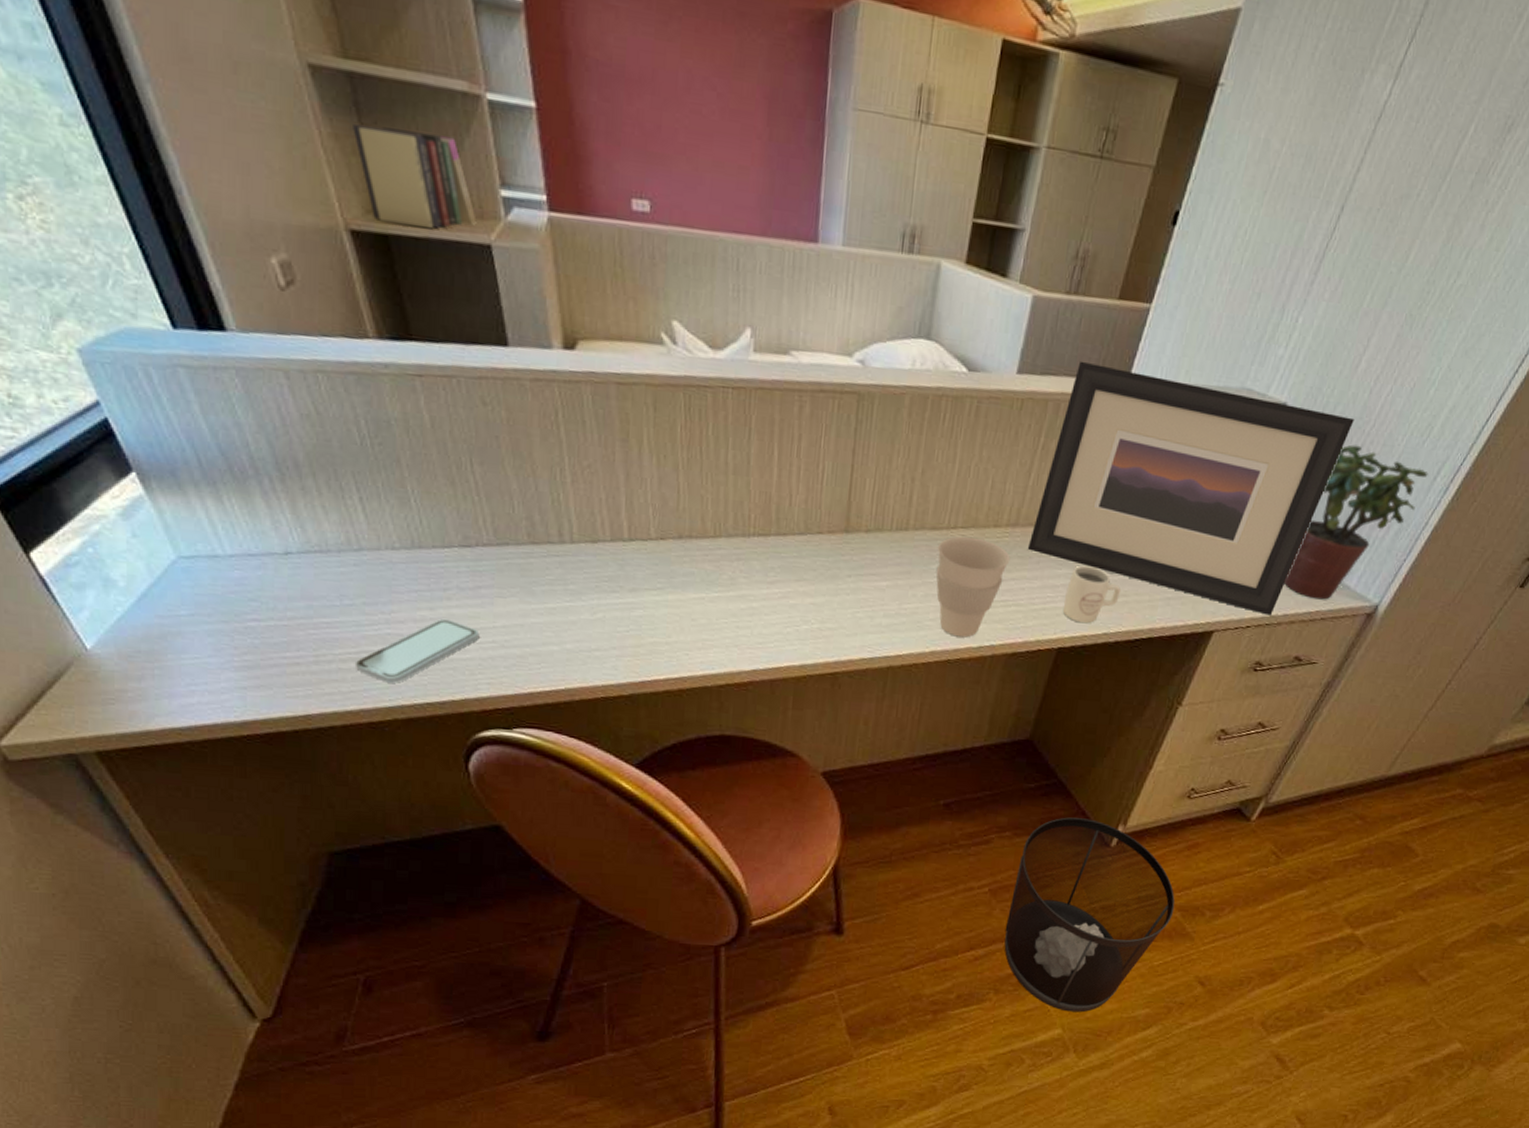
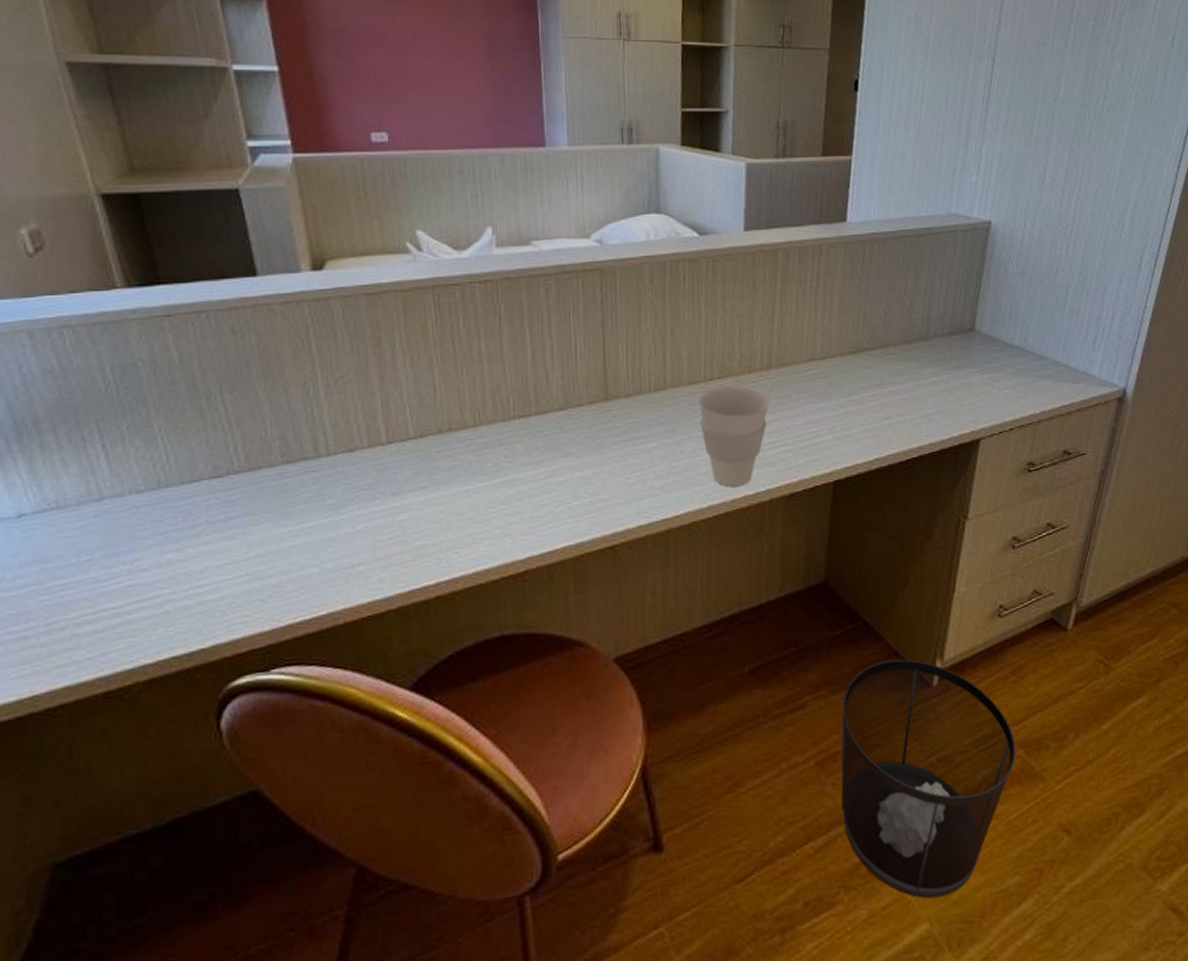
books: present [353,123,477,229] -> none [106,104,225,183]
smartphone: present [354,618,480,683] -> none [91,558,232,641]
picture frame: present [1027,360,1354,616] -> none [784,212,1054,415]
mug: present [1062,565,1122,624] -> none [830,395,883,453]
potted plant: present [1284,444,1428,600] -> none [1033,248,1133,392]

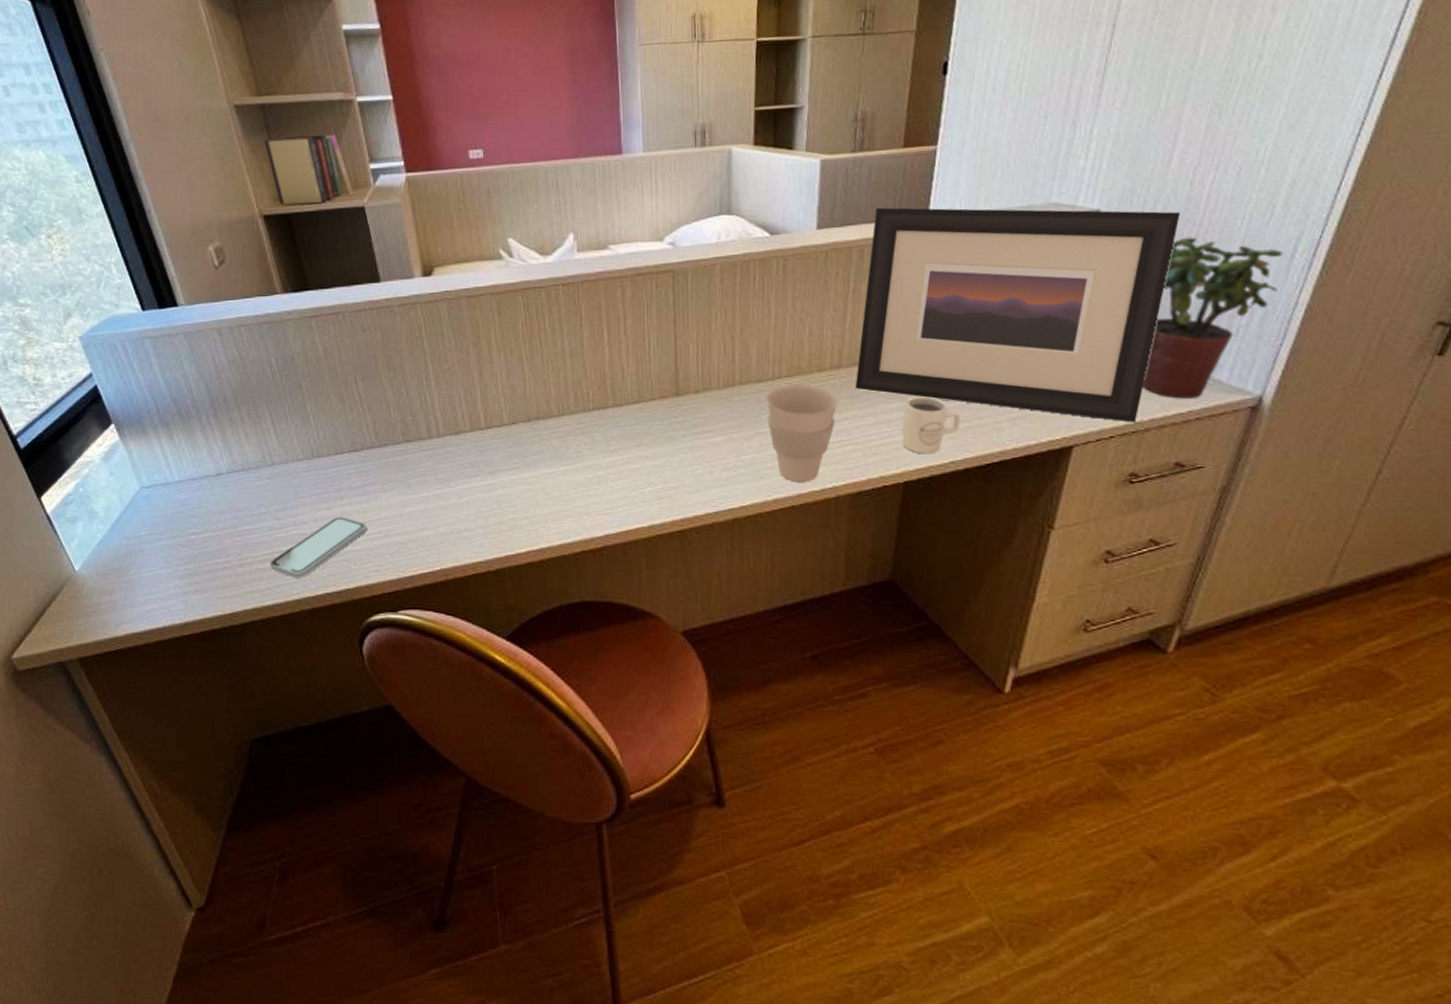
smartphone: none [91,558,232,641] -> present [269,516,367,578]
books: none [106,104,225,183] -> present [264,134,353,205]
picture frame: none [784,212,1054,415] -> present [855,207,1180,423]
mug: none [830,395,883,453] -> present [902,396,961,454]
waste bin: present [841,659,1017,899] -> none [900,662,1097,895]
potted plant: none [1033,248,1133,392] -> present [1142,237,1283,399]

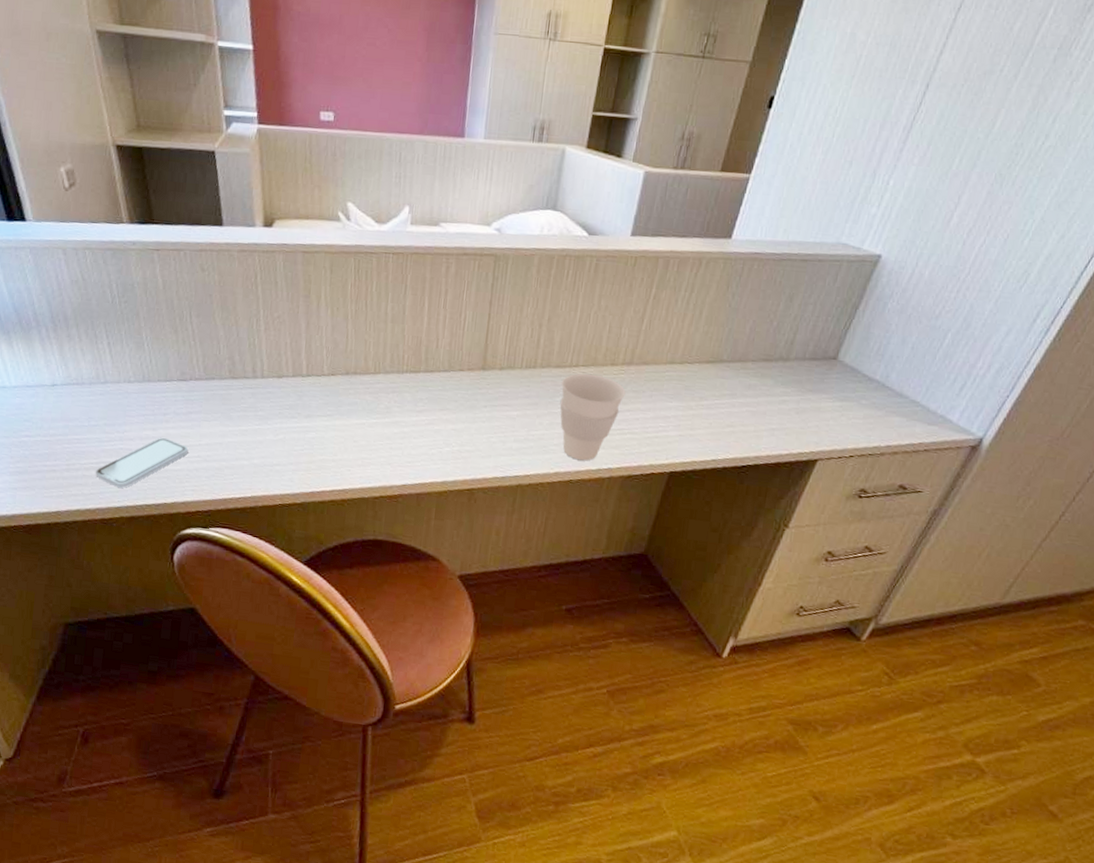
books: present [264,134,353,205] -> none [123,69,206,142]
picture frame: present [855,207,1180,423] -> none [641,223,949,446]
mug: present [902,396,961,454] -> none [673,399,728,451]
potted plant: present [1142,237,1283,399] -> none [886,291,1027,433]

